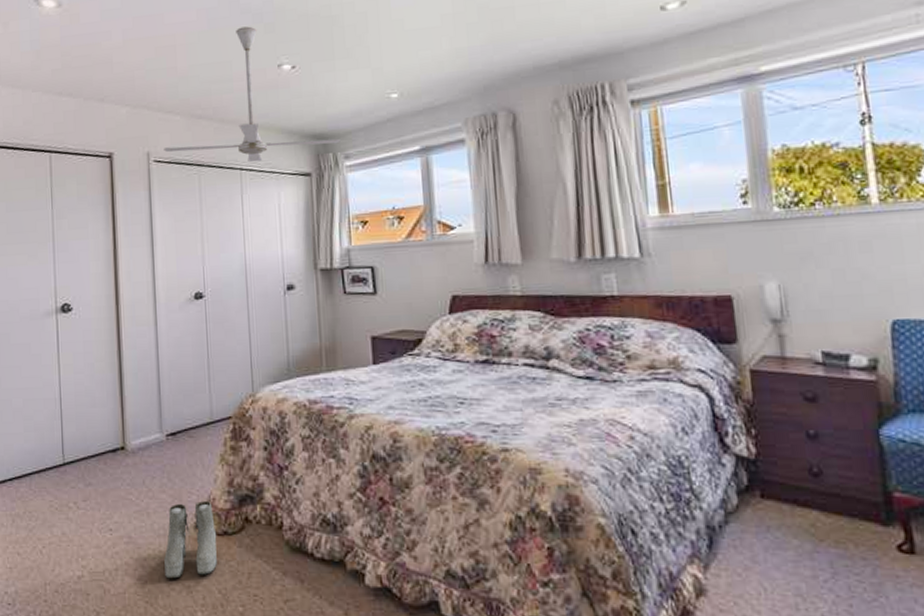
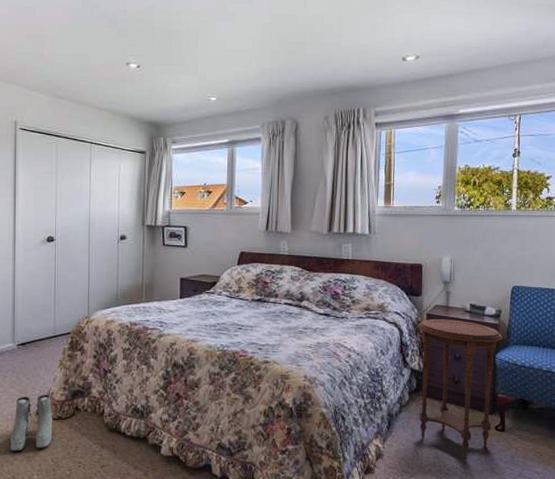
ceiling fan: present [164,26,340,163] -> none [29,28,170,139]
side table: none [737,377,891,597] -> present [417,319,503,458]

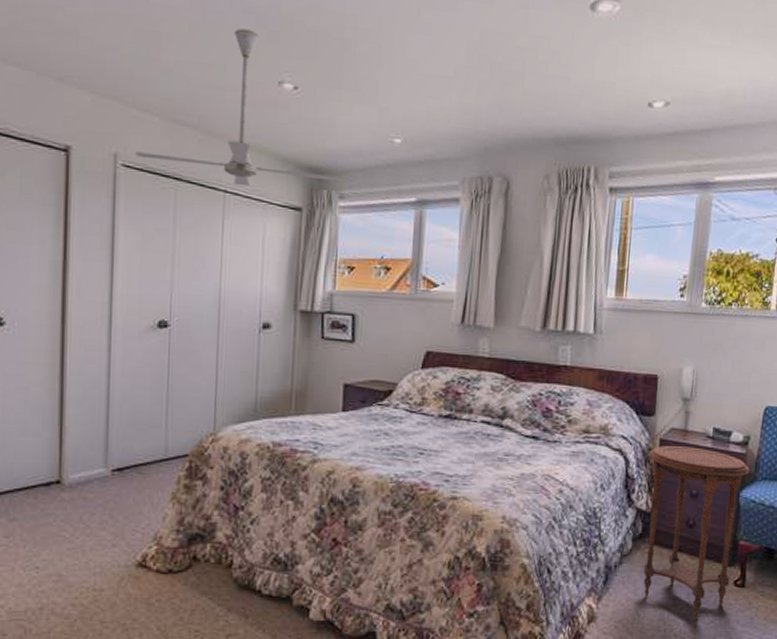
boots: present [10,395,53,452] -> none [98,539,161,617]
ceiling fan: none [29,28,170,139] -> present [135,28,337,187]

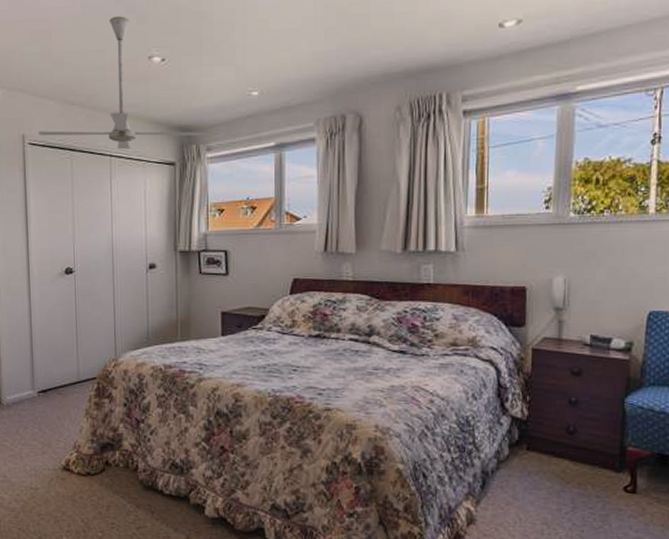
side table: present [643,446,750,620] -> none [520,355,635,525]

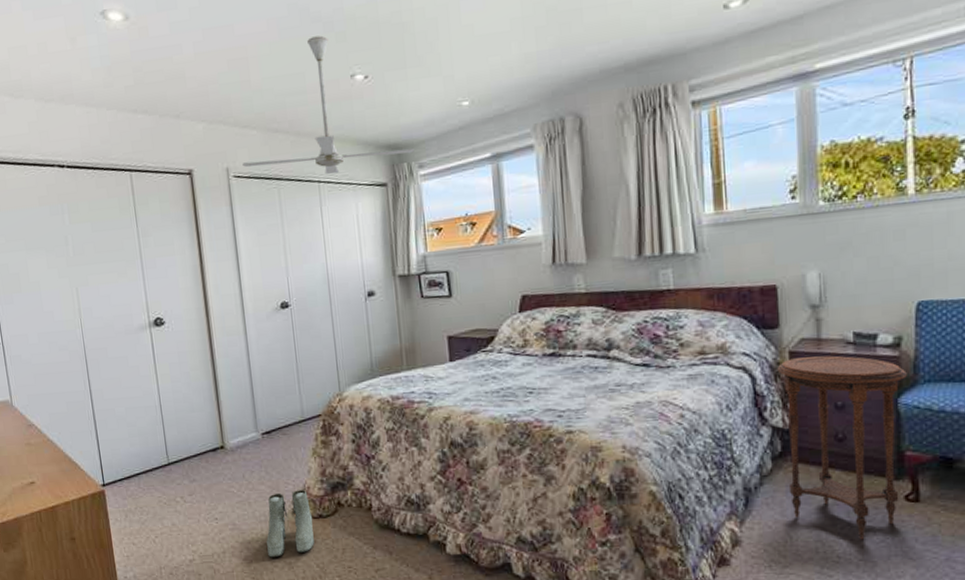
boots: none [35,448,81,510] -> present [266,490,315,558]
side table: none [520,355,635,525] -> present [777,356,907,540]

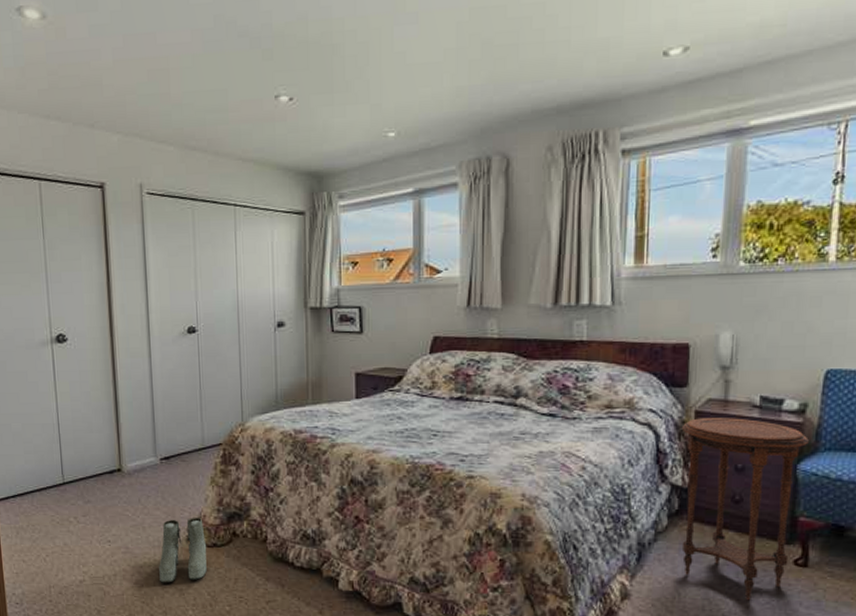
ceiling fan: present [242,35,414,175] -> none [157,51,335,199]

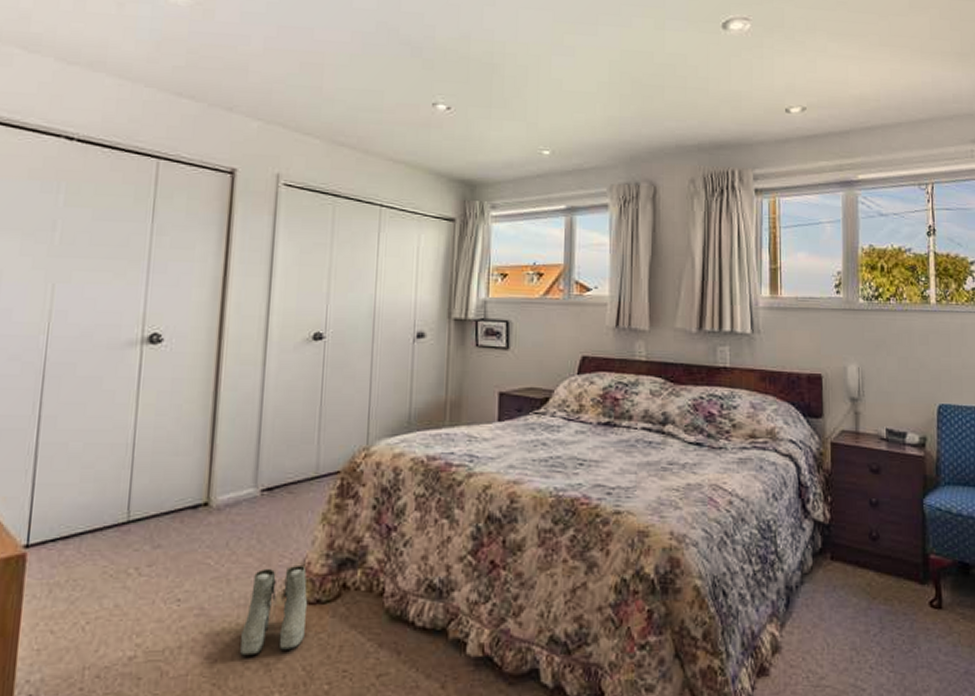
side table: present [681,418,809,601] -> none [819,450,931,649]

